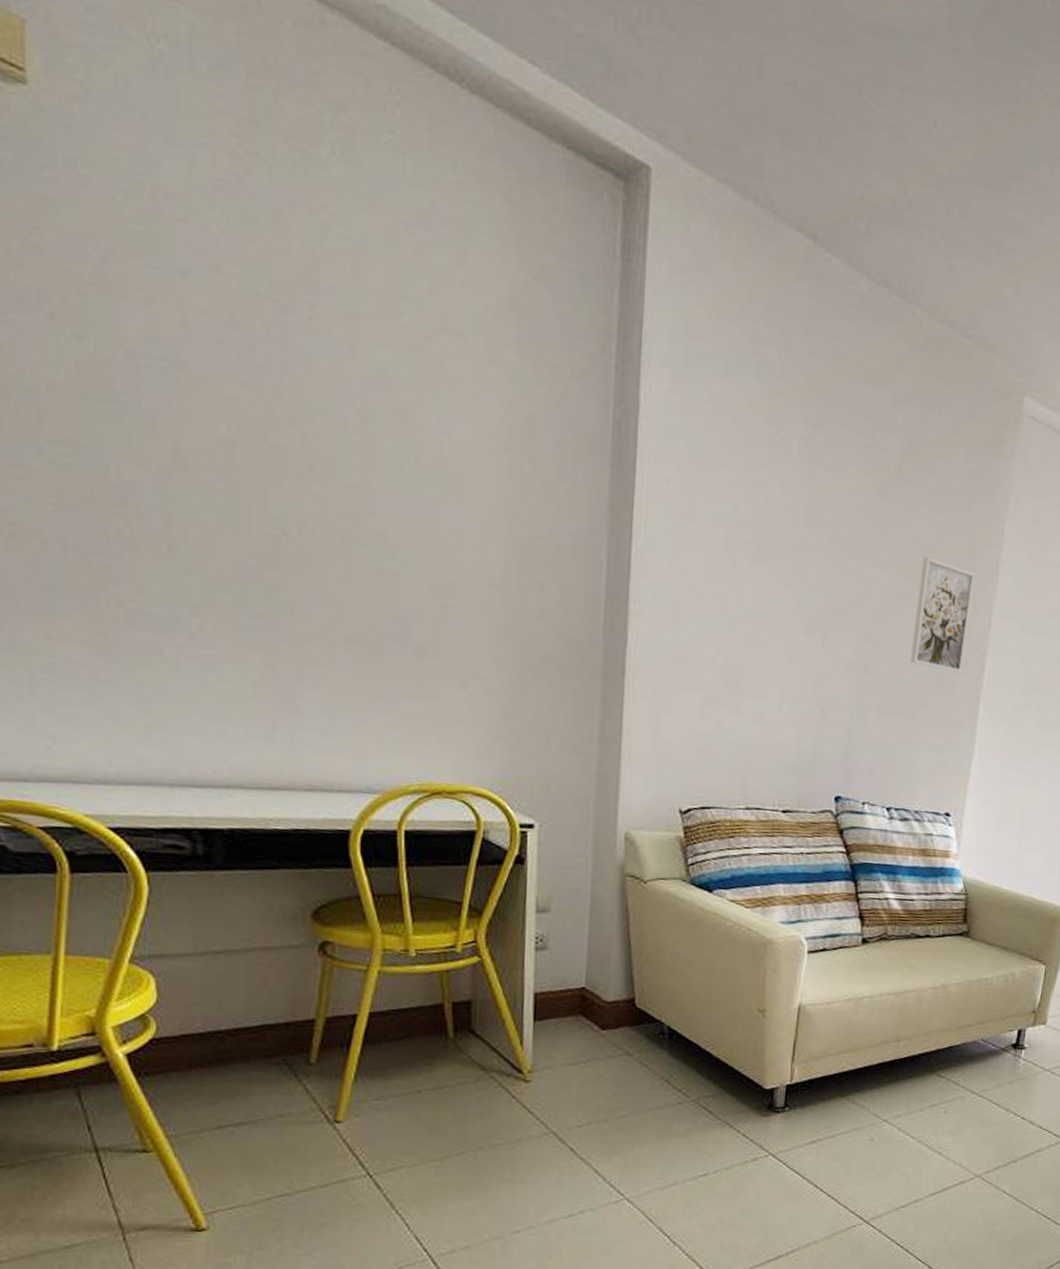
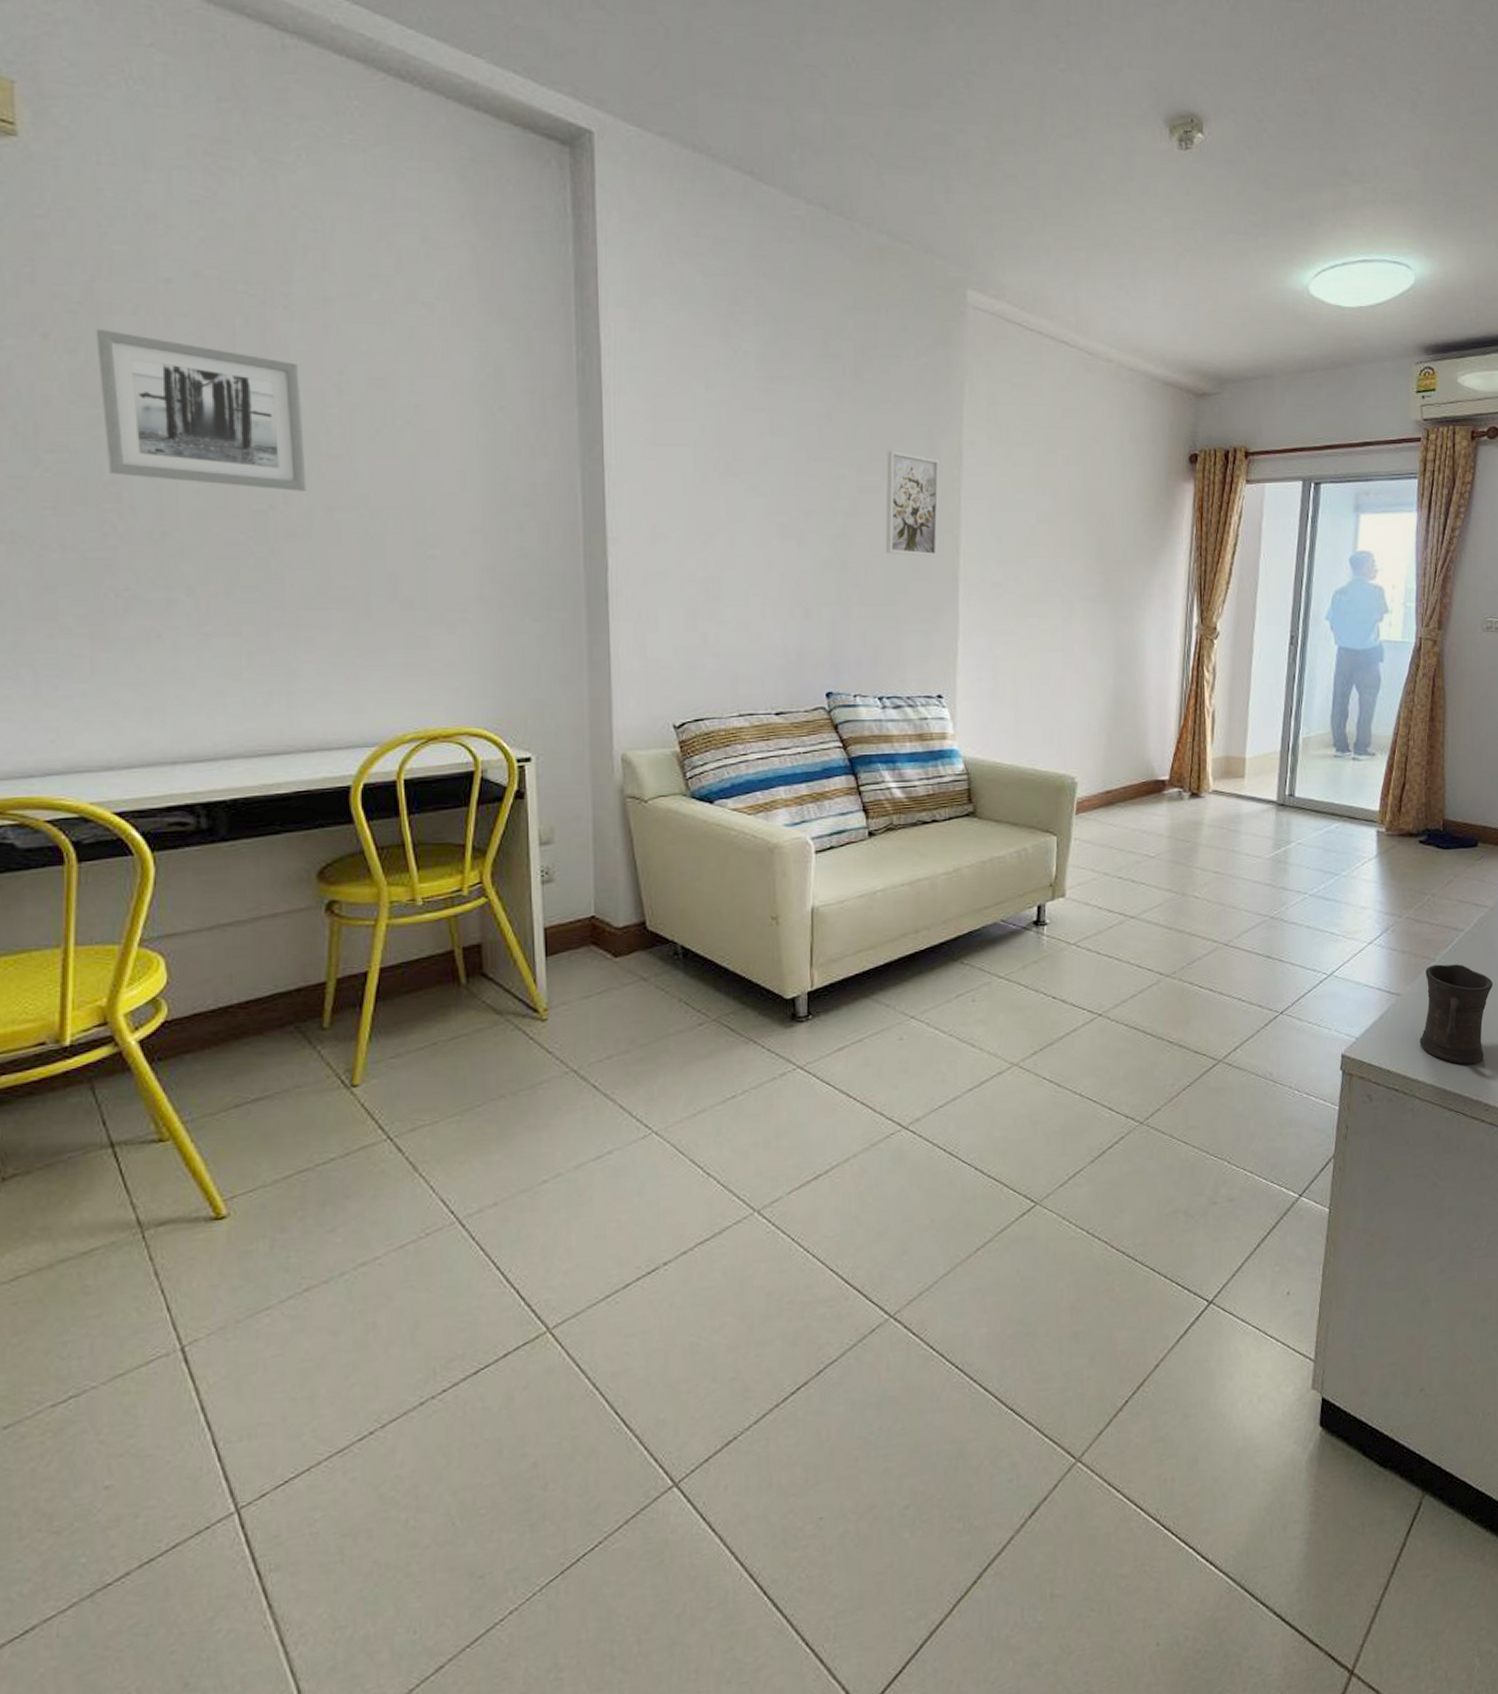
wall art: none [106,315,323,521] -> present [96,328,307,491]

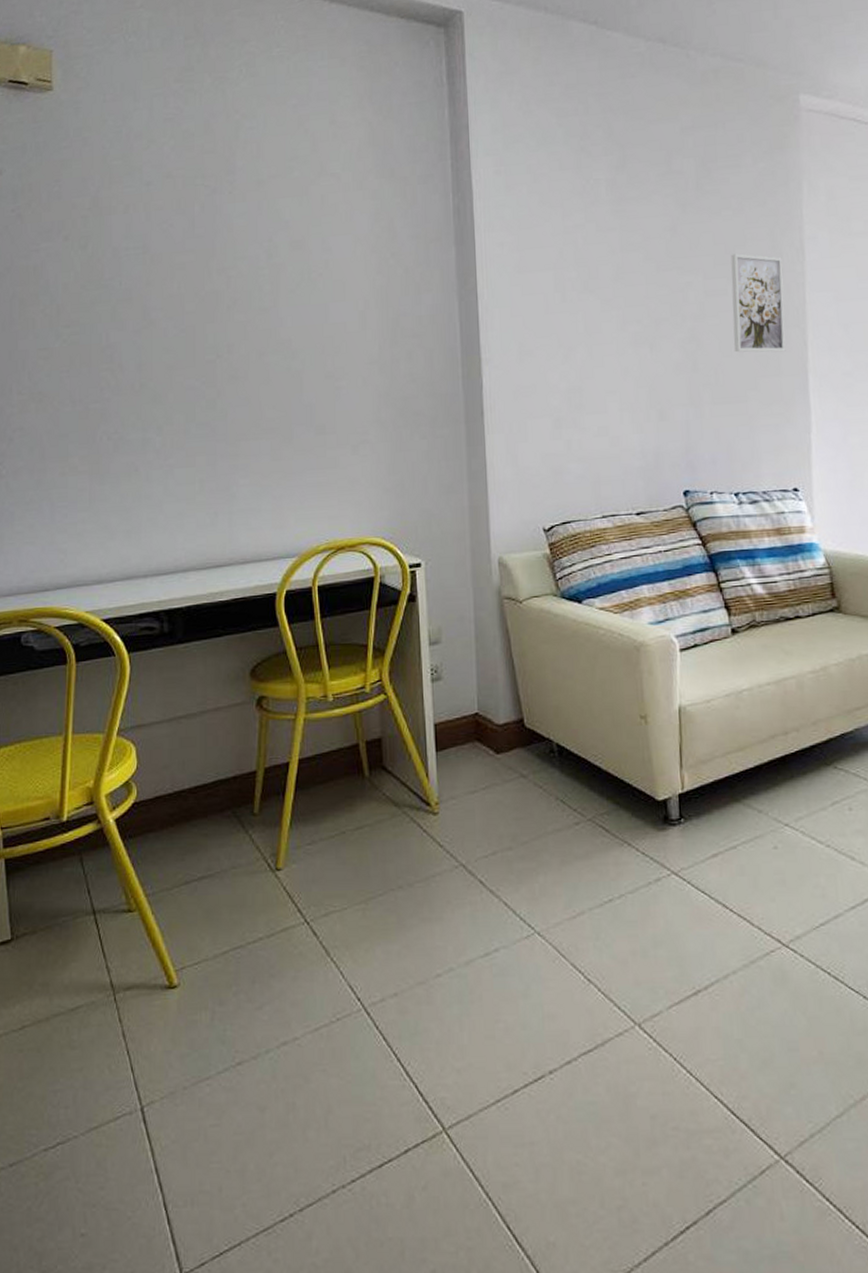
wall art: present [96,328,307,491] -> none [99,227,244,342]

